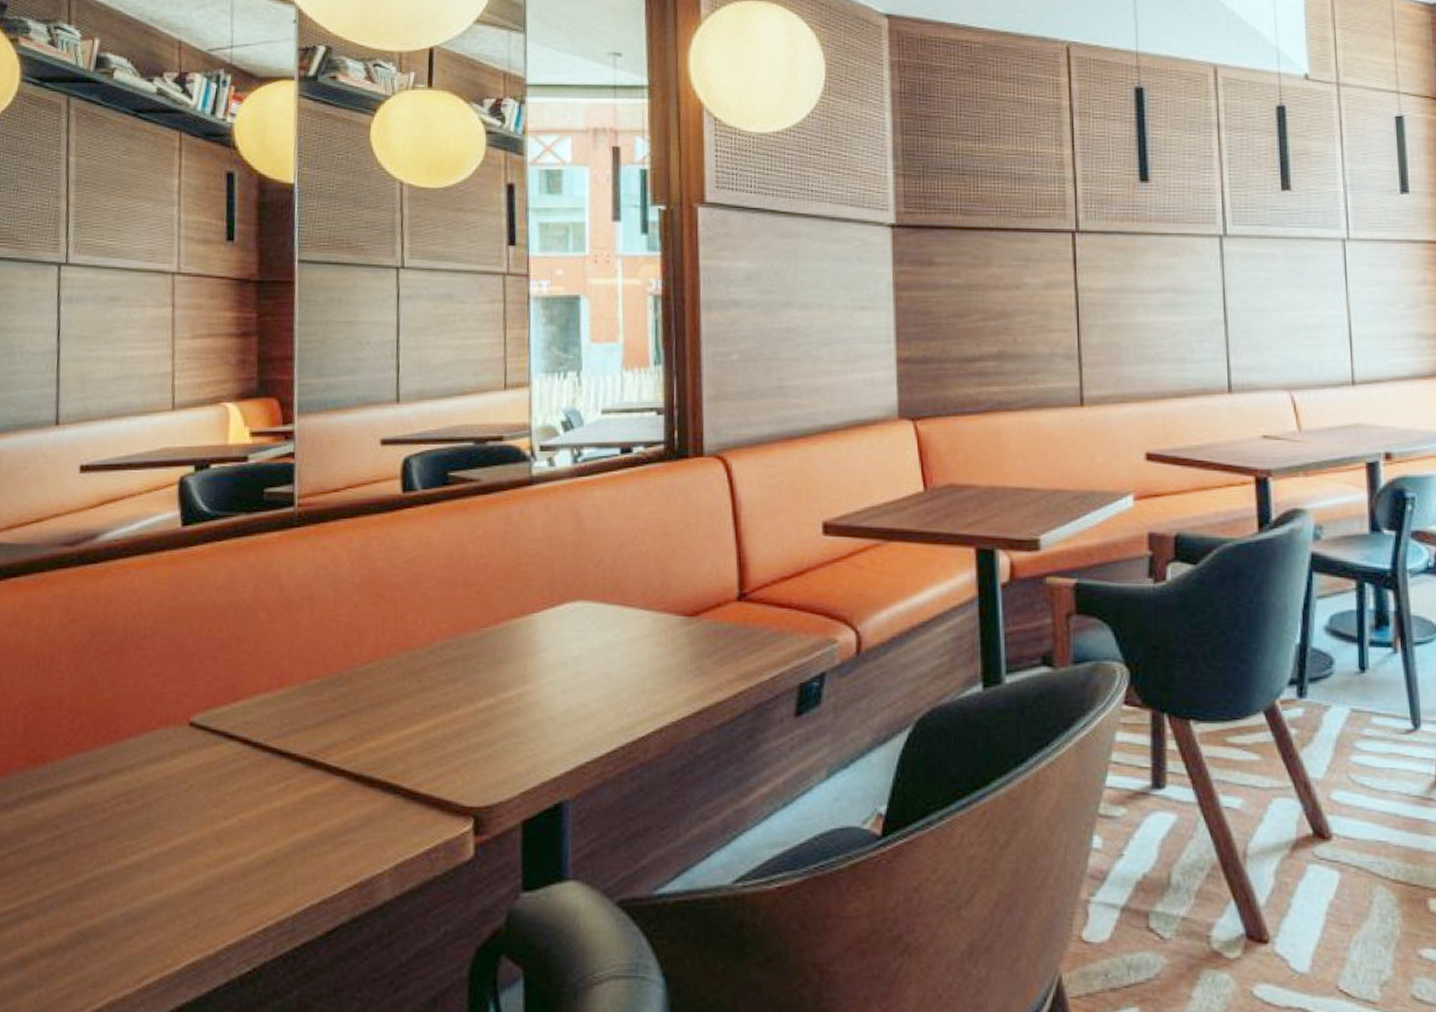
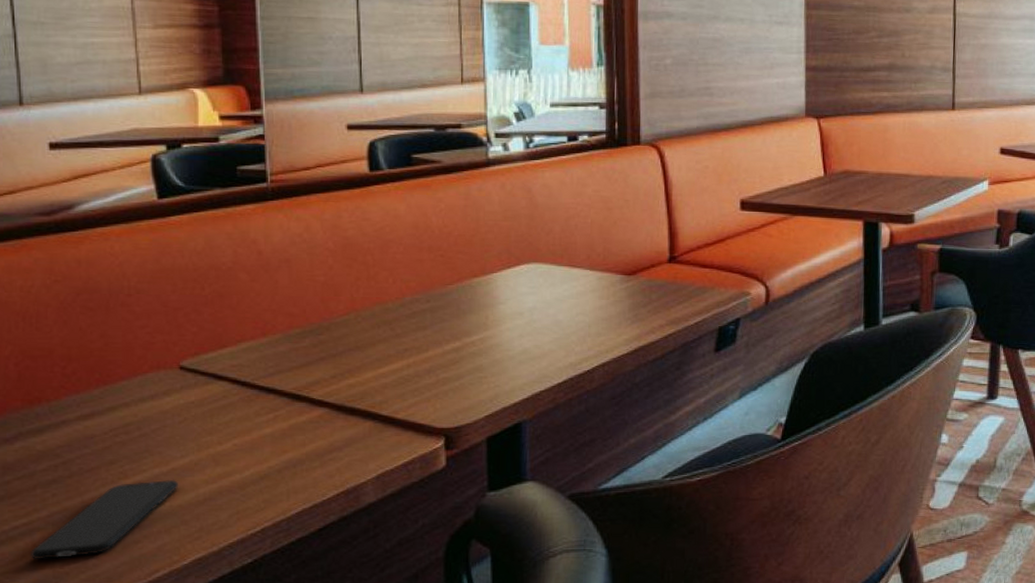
smartphone: none [16,860,178,956] -> present [29,479,178,560]

